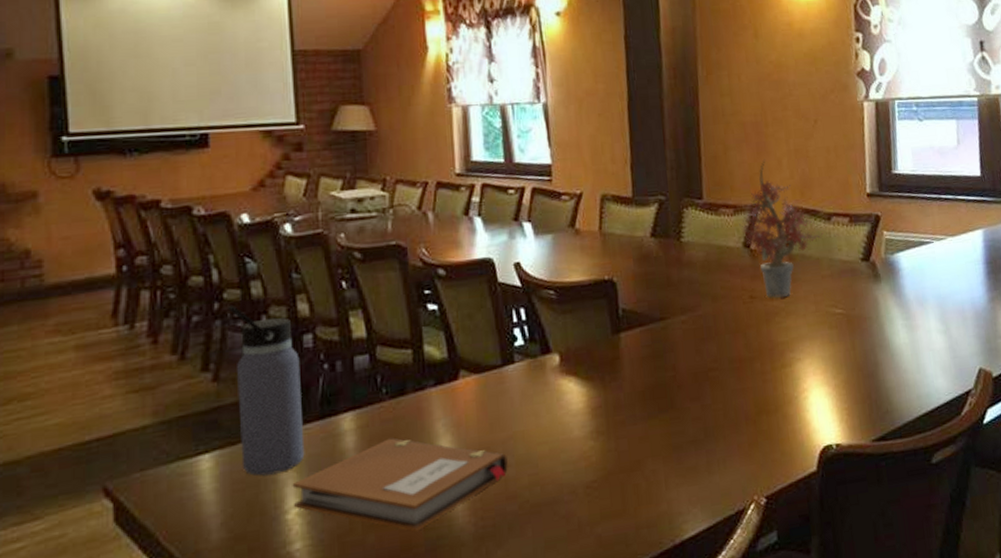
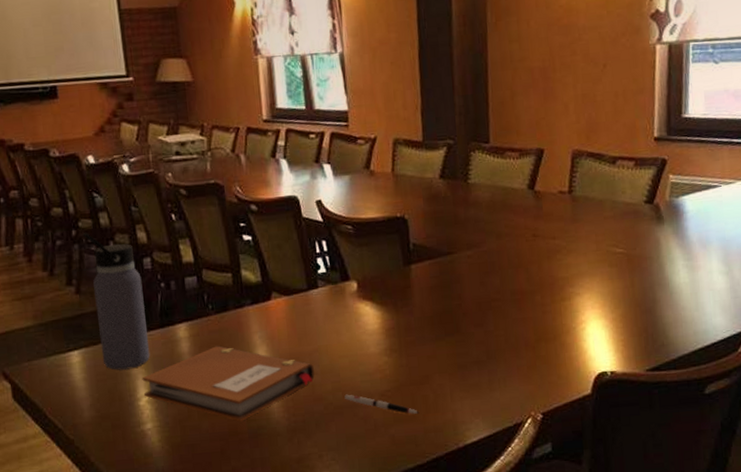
pen: none [543,488,630,508] -> present [344,394,420,414]
potted plant: present [739,159,824,298] -> none [524,104,608,237]

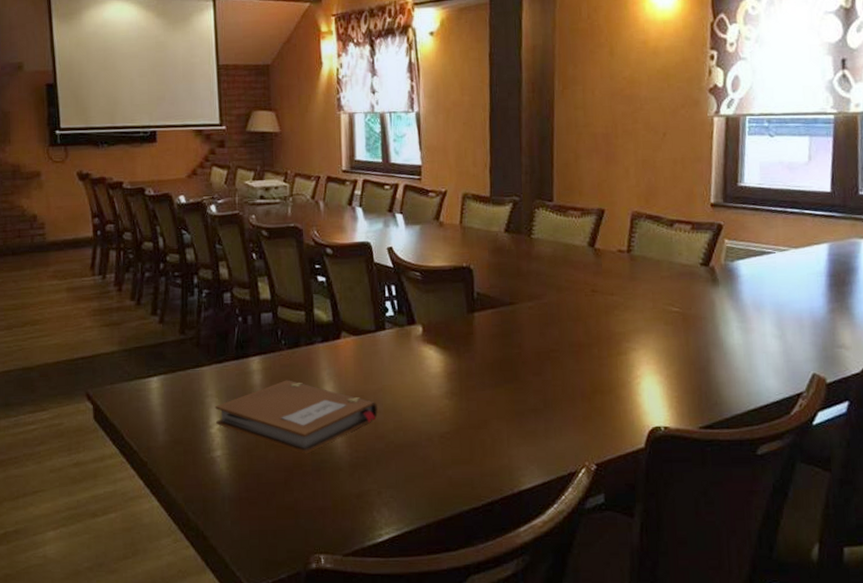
water bottle: present [82,232,150,370] -> none [170,266,224,398]
pen: present [344,394,420,414] -> none [405,434,477,457]

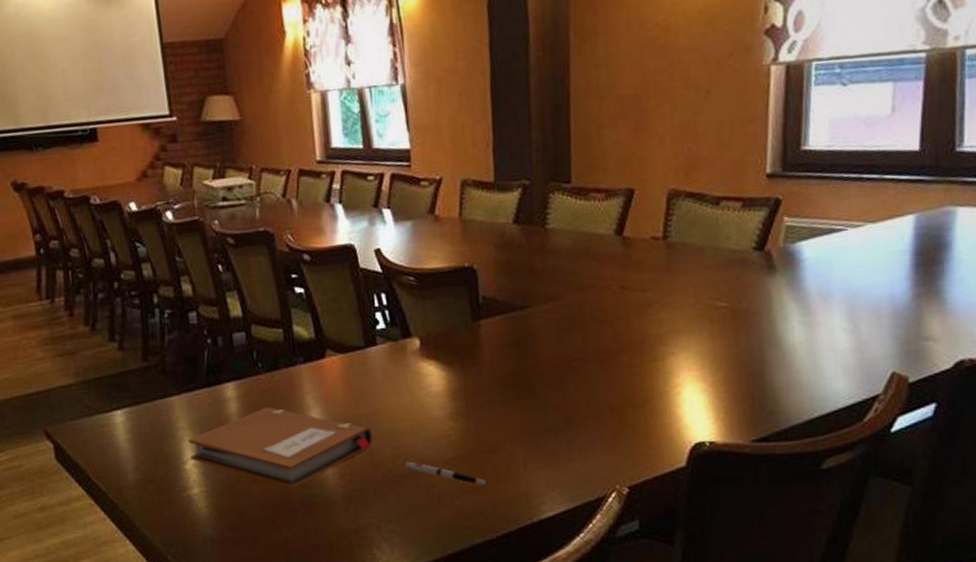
pen: none [405,434,477,457] -> present [405,461,489,485]

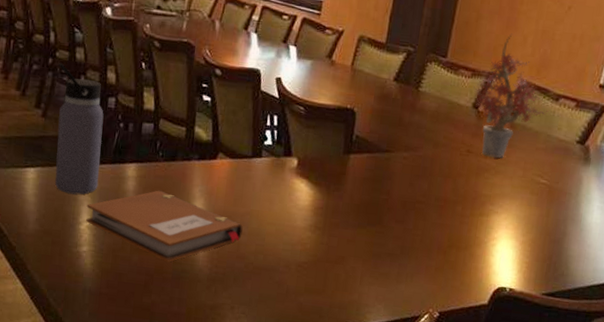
water bottle: none [125,284,197,432] -> present [54,62,104,195]
pen: present [405,461,489,485] -> none [265,258,329,289]
potted plant: none [611,137,710,289] -> present [473,33,549,158]

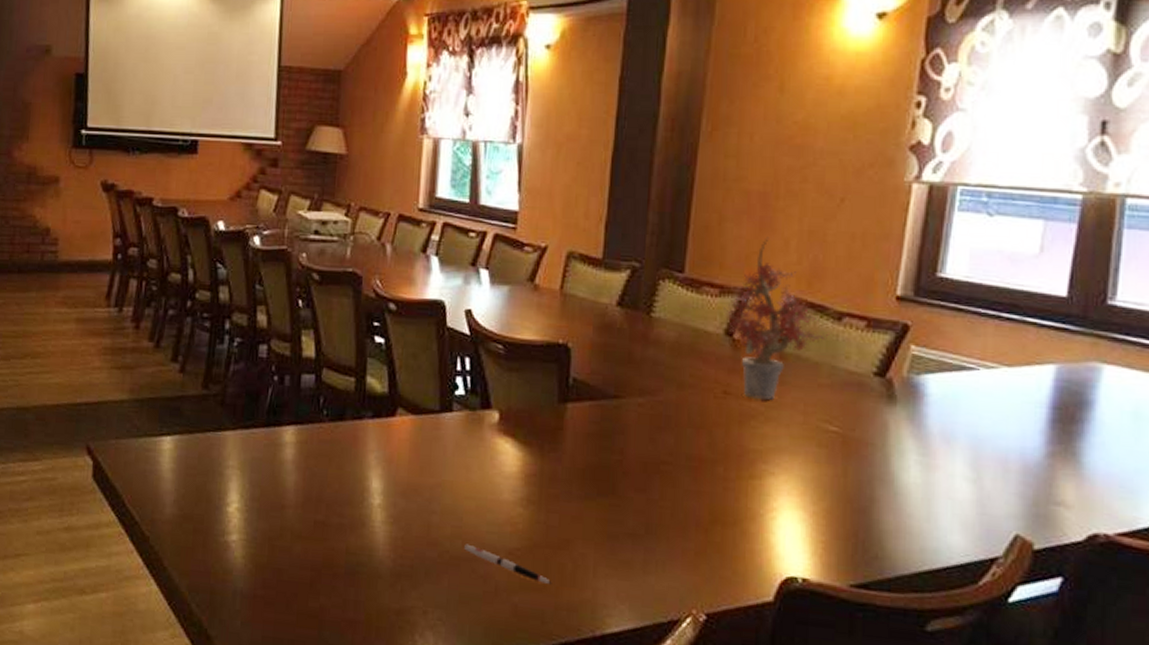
water bottle: present [54,62,104,195] -> none [196,305,254,468]
notebook: present [86,190,243,262] -> none [235,459,433,553]
pen: none [265,258,329,289] -> present [464,544,552,584]

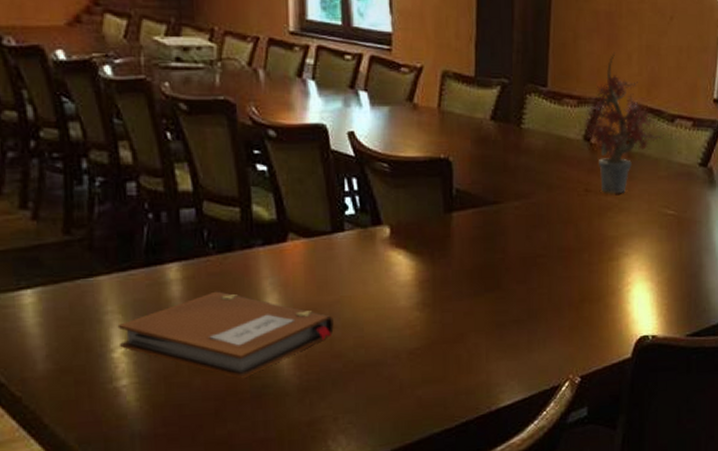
notebook: none [235,459,433,553] -> present [117,291,334,379]
pen: present [464,544,552,584] -> none [368,351,451,375]

